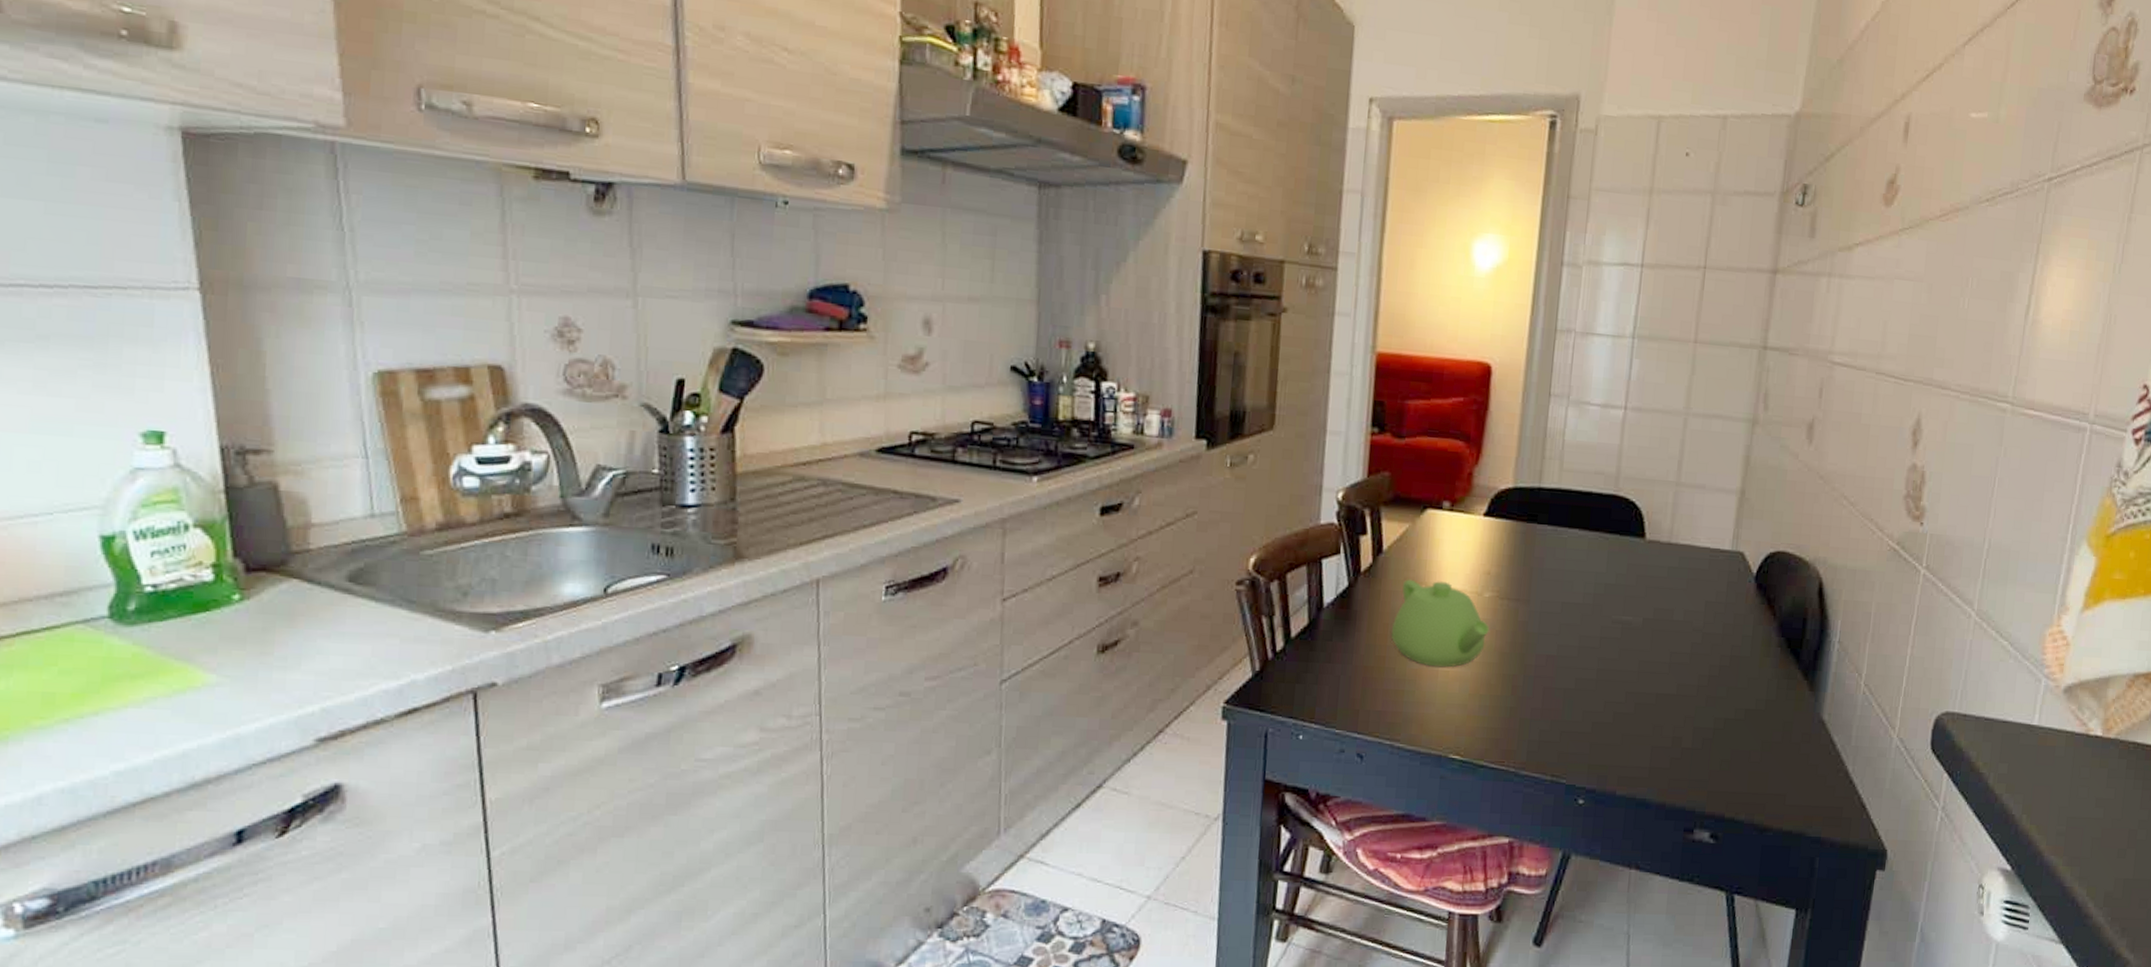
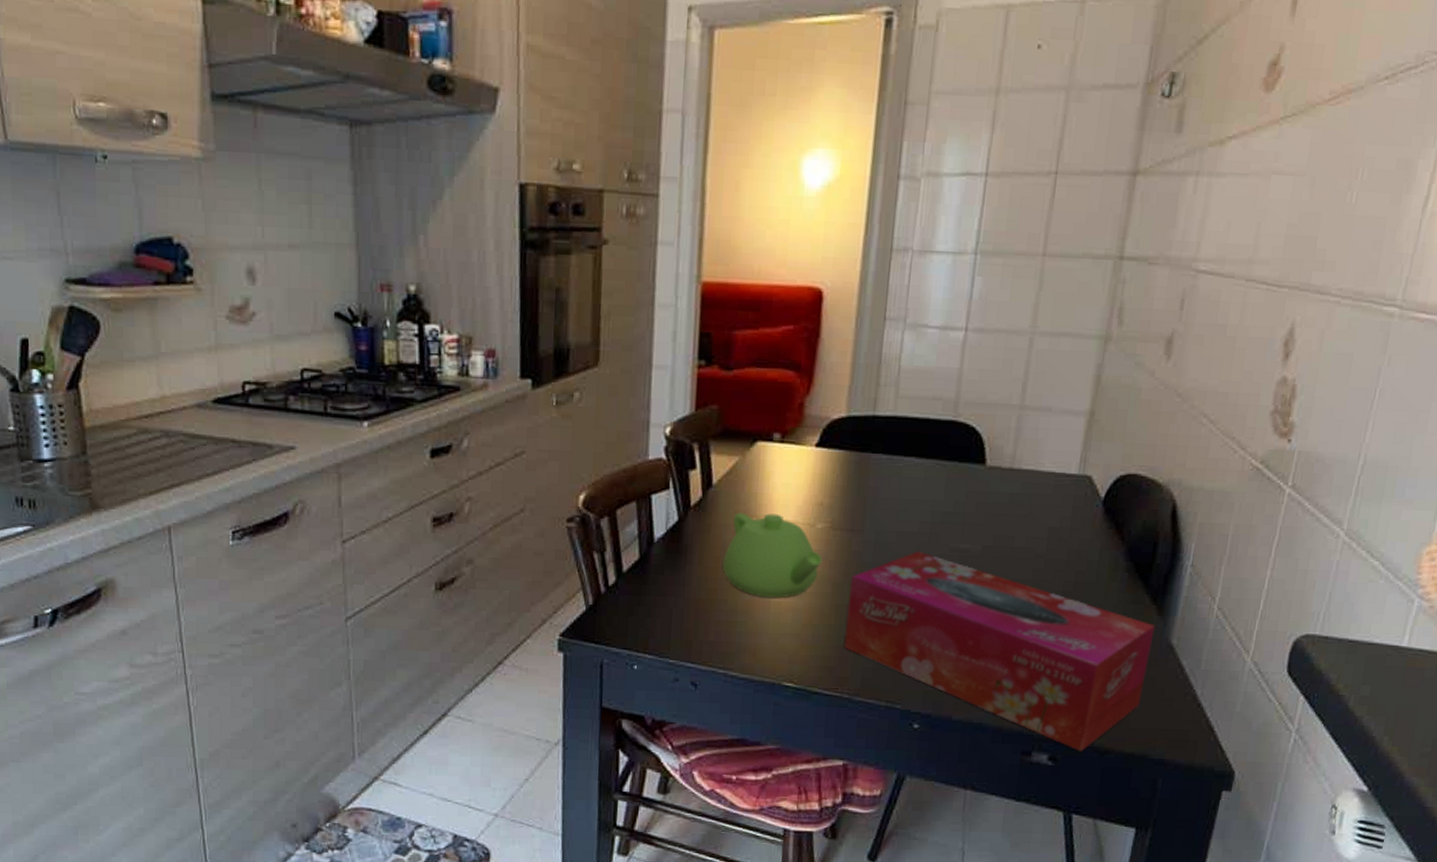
tissue box: none [1510,622,1807,829] -> present [844,551,1155,751]

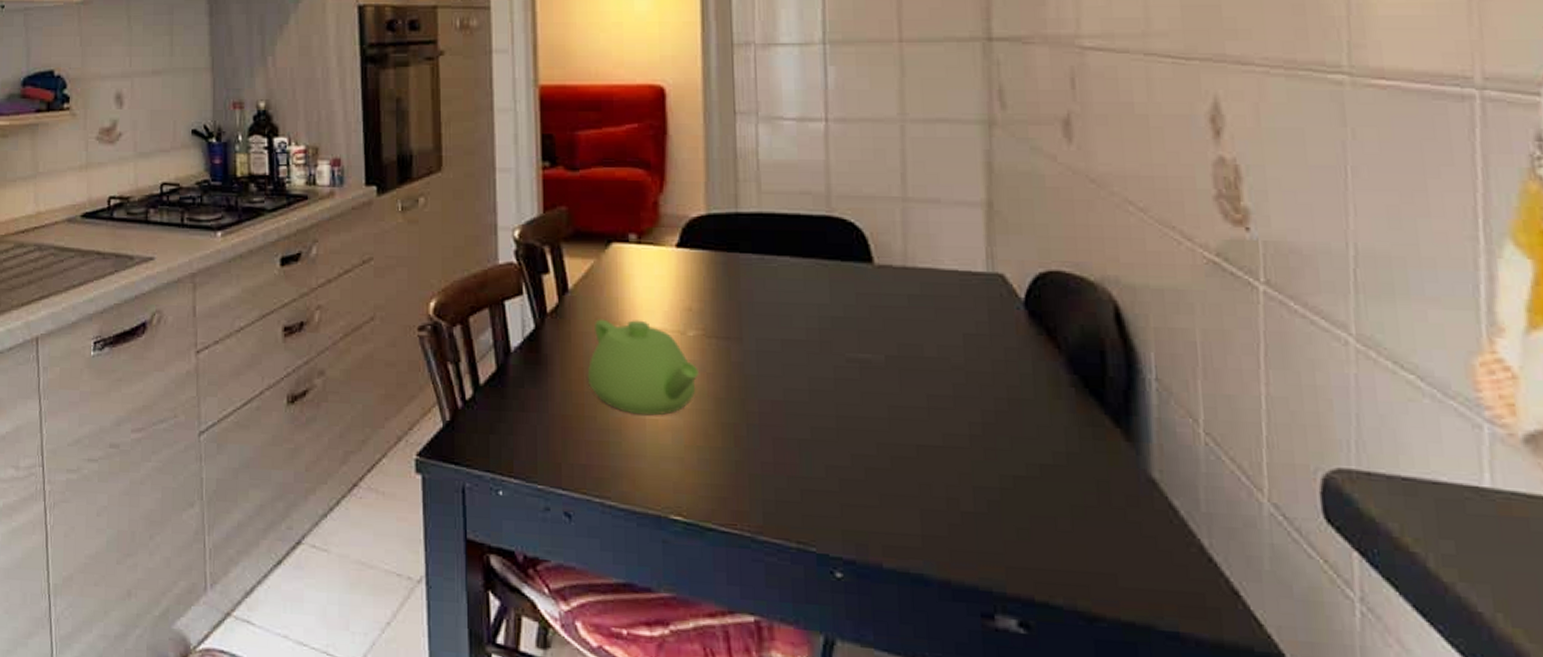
tissue box: present [844,551,1155,751] -> none [734,361,1128,616]

